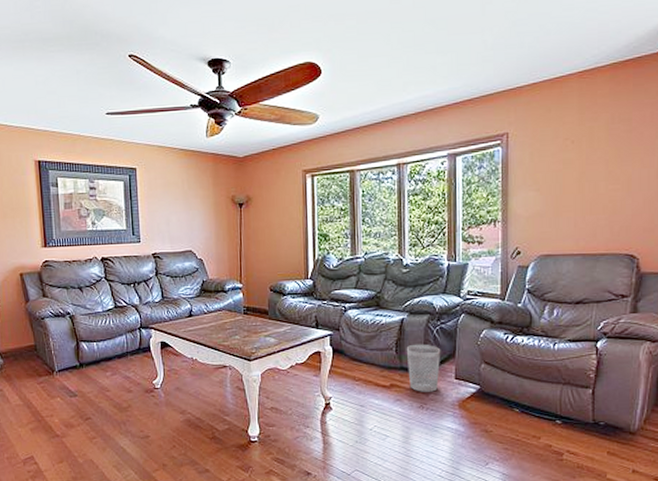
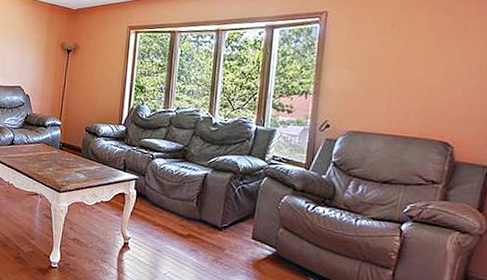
wastebasket: present [406,344,441,392] -> none [206,199,241,248]

